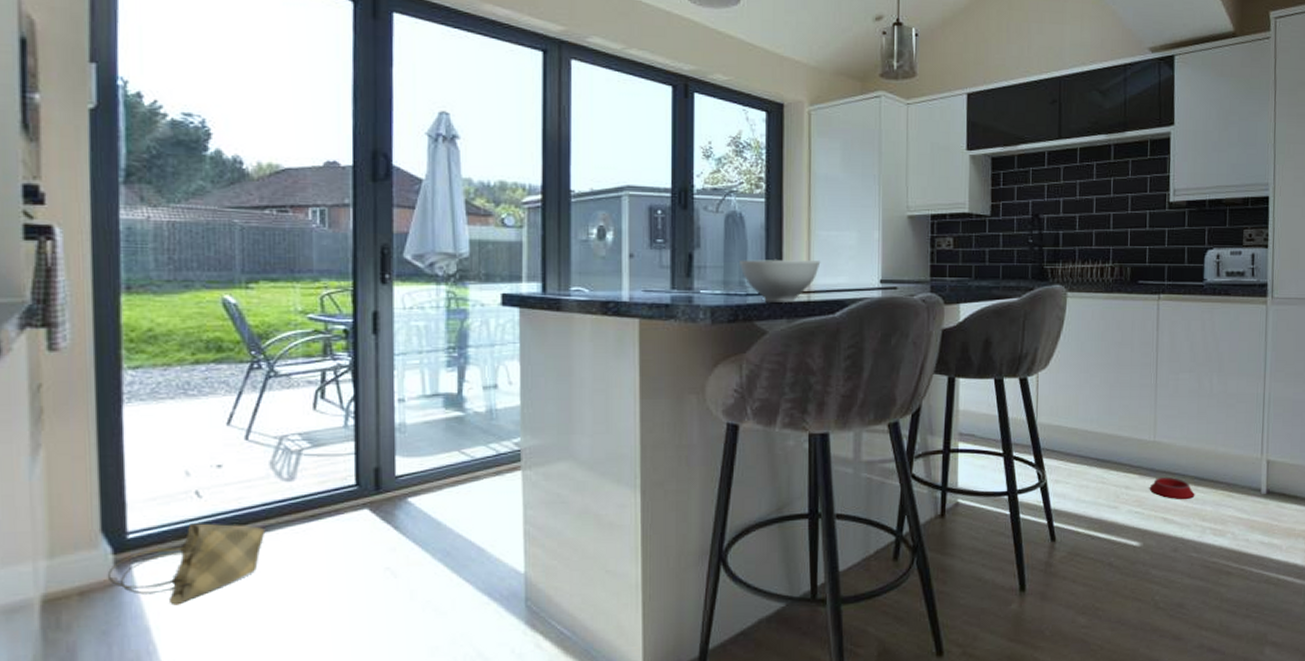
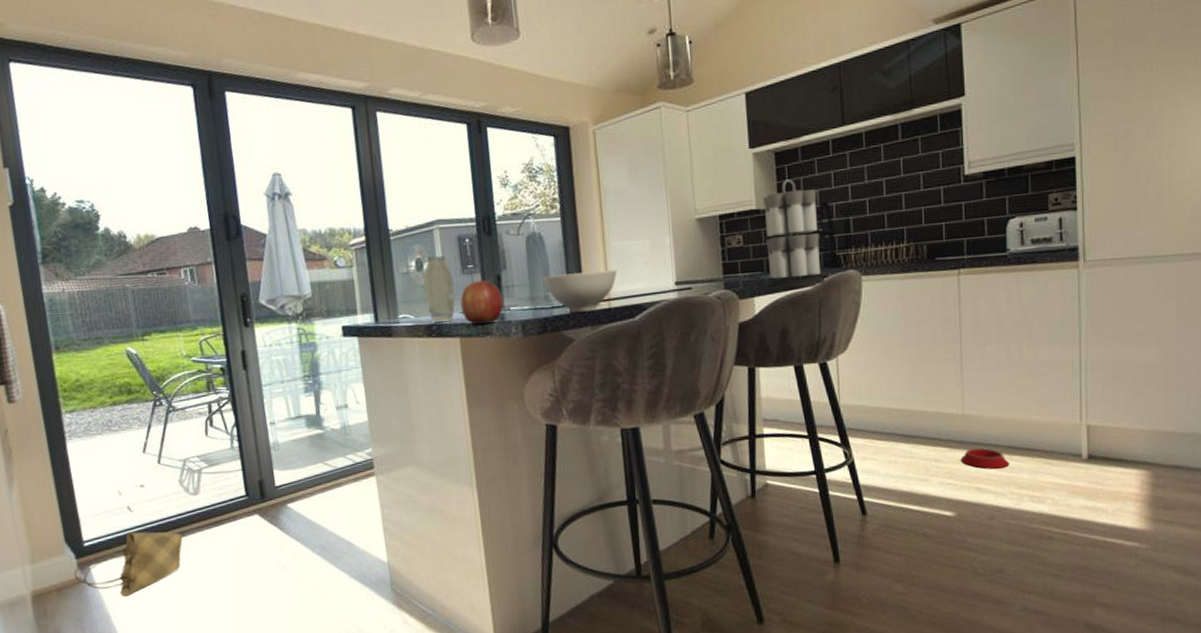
vase: none [604,226,638,299] -> present [423,256,455,322]
fruit: none [644,257,693,306] -> present [460,280,504,325]
spice rack: none [974,186,1031,296] -> present [763,179,825,287]

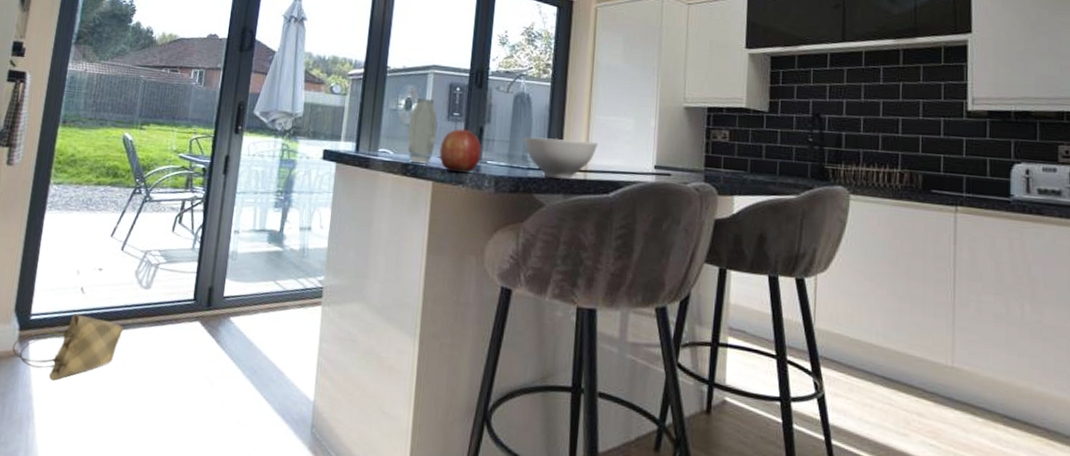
spice rack: present [763,179,825,287] -> none [749,84,810,193]
pet bowl: present [960,448,1010,469] -> none [947,408,1005,440]

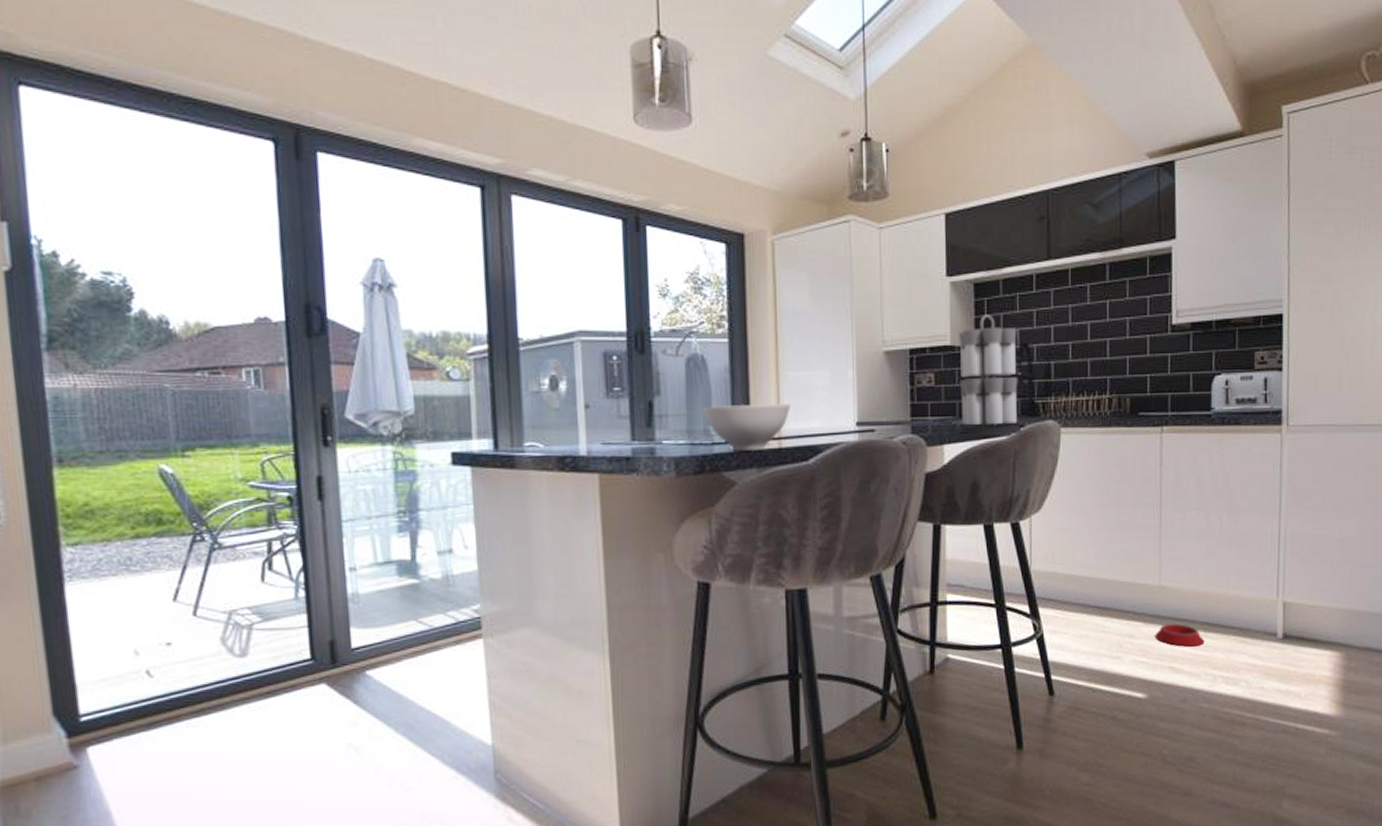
shopping bag: present [12,314,124,381] -> none [62,703,221,788]
vase: present [407,98,438,163] -> none [557,374,596,453]
fruit: present [439,129,482,173] -> none [602,406,655,459]
spice rack: none [749,84,810,193] -> present [959,314,1021,435]
pet bowl: none [947,408,1005,440] -> present [1155,623,1205,647]

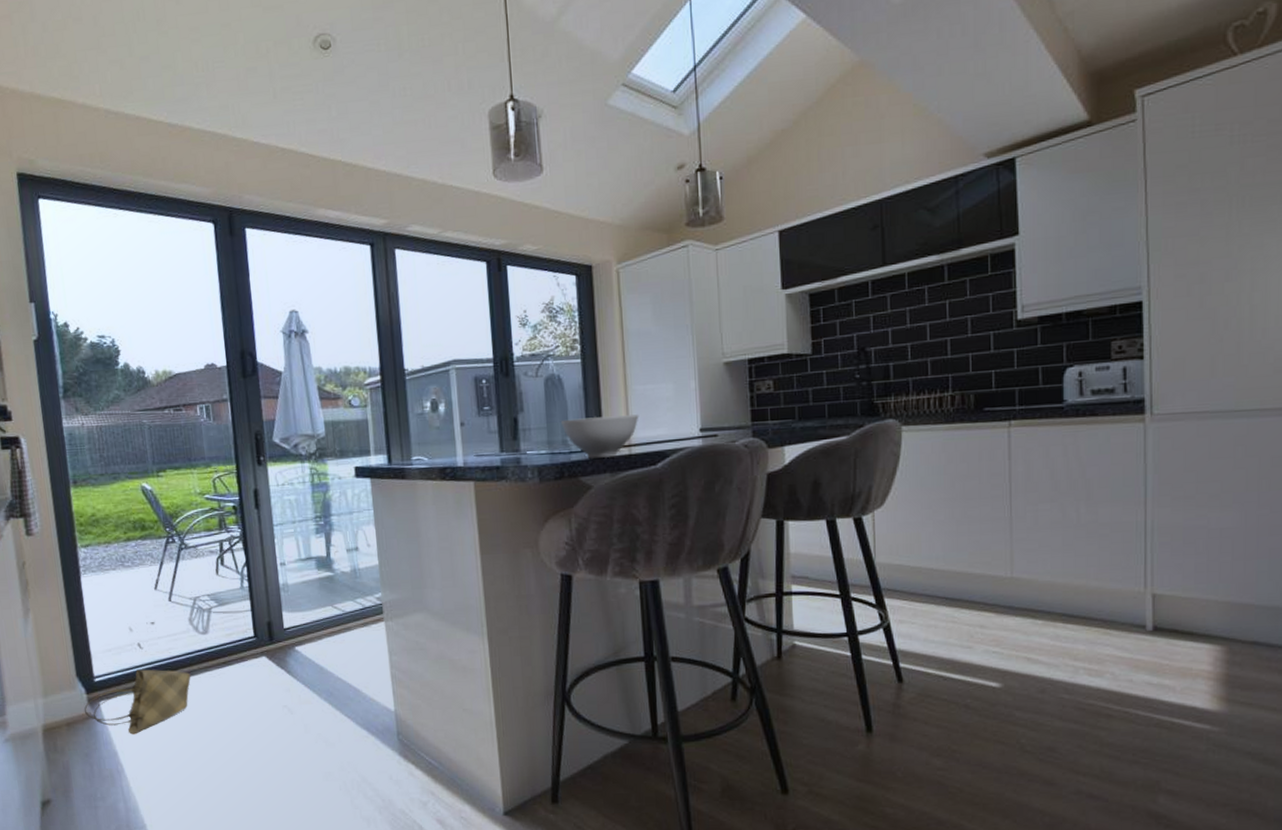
shopping bag: none [62,703,221,788] -> present [84,669,191,735]
spice rack: present [959,314,1021,435] -> none [796,322,861,436]
pet bowl: present [1155,623,1205,647] -> none [1008,614,1064,638]

